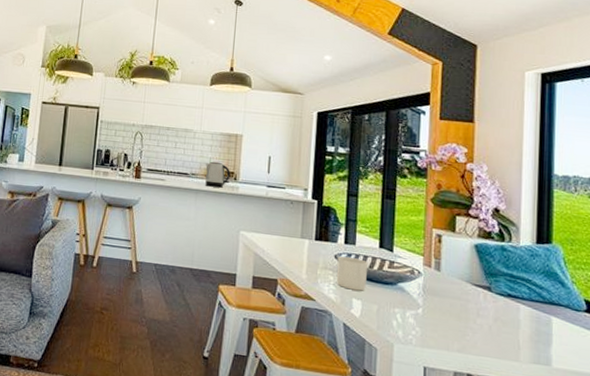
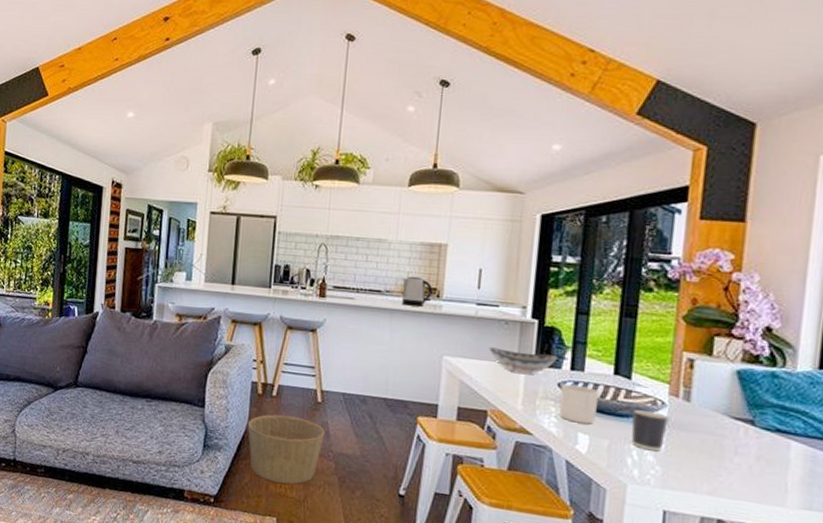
basket: none [70,283,139,349] -> present [247,414,325,485]
decorative bowl: none [278,223,334,248] -> present [489,346,558,375]
mug: none [395,277,424,315] -> present [631,409,669,452]

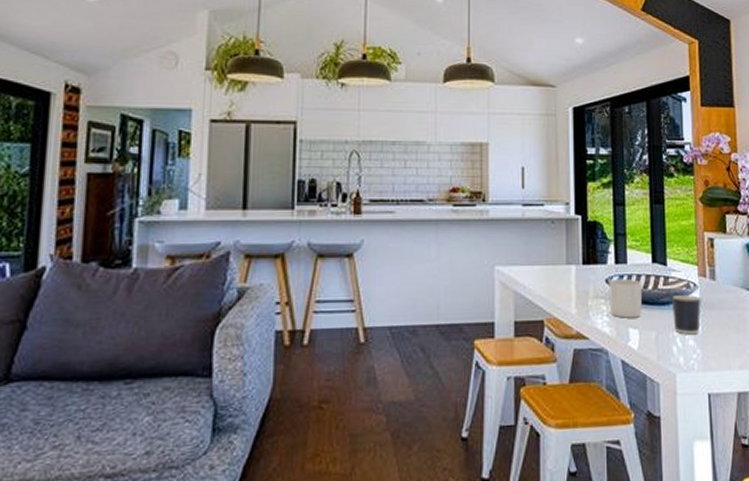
basket: present [247,414,325,485] -> none [272,366,371,459]
kettle: present [402,276,433,308] -> none [446,180,478,215]
decorative bowl: present [489,346,558,375] -> none [539,249,603,275]

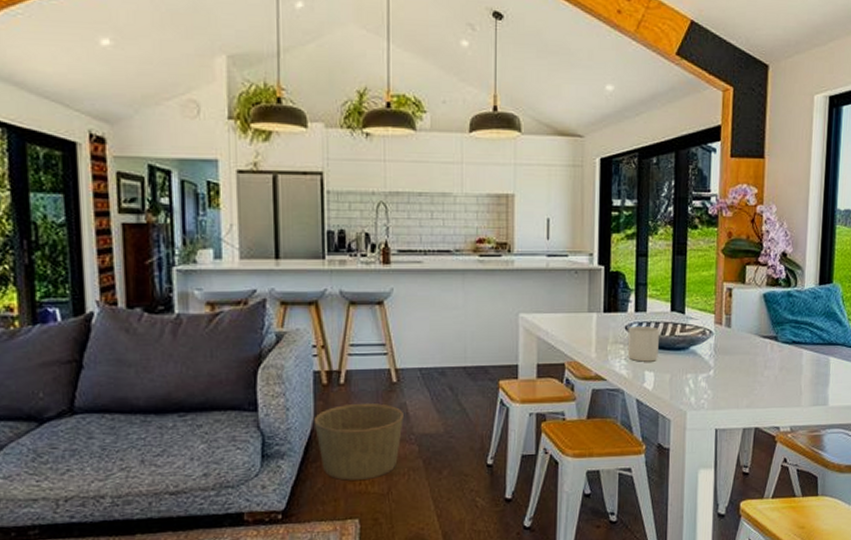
basket: none [272,366,371,459] -> present [313,403,403,481]
mug: present [671,294,701,335] -> none [687,340,716,377]

